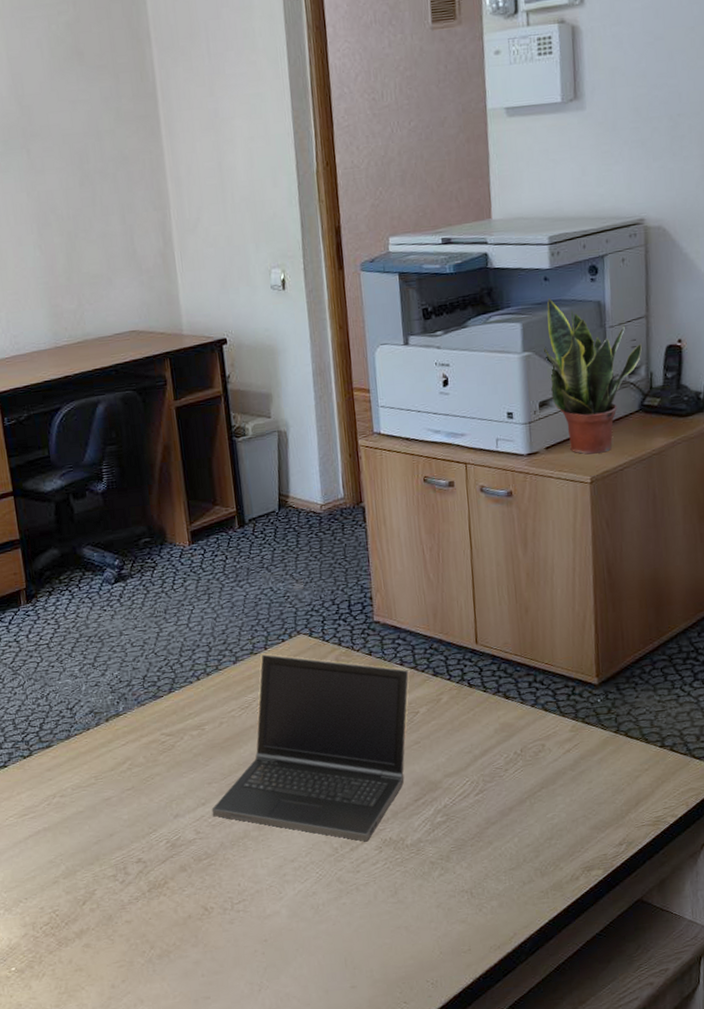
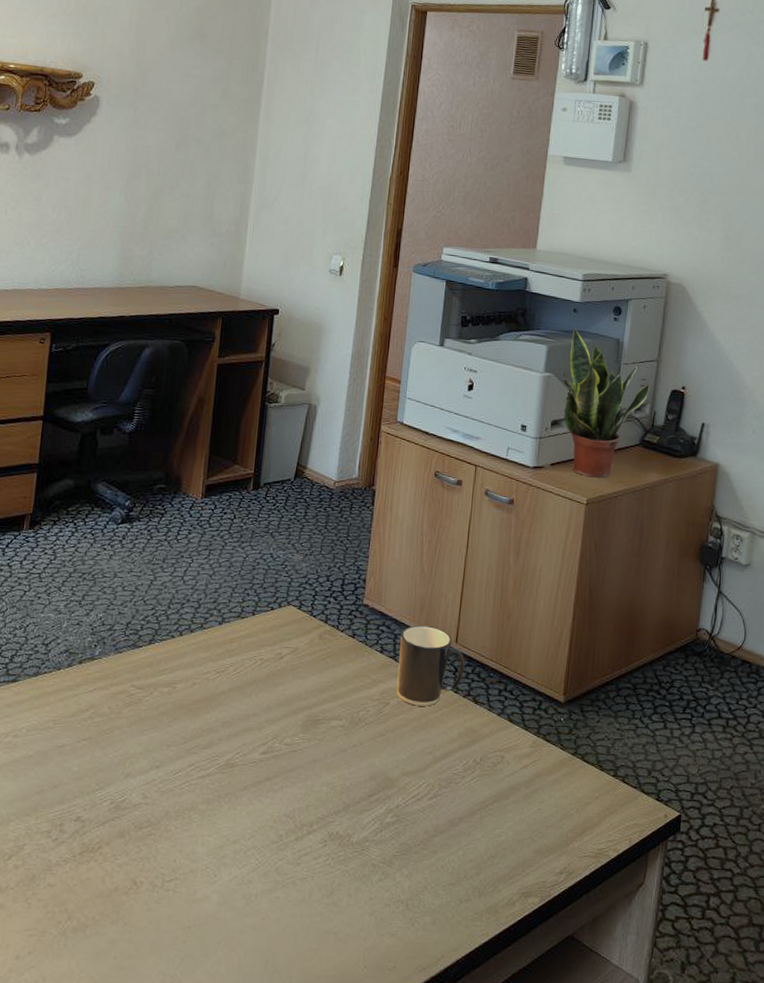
laptop computer: present [211,654,409,842] -> none [164,620,387,833]
mug: none [417,631,490,711] -> present [397,625,465,706]

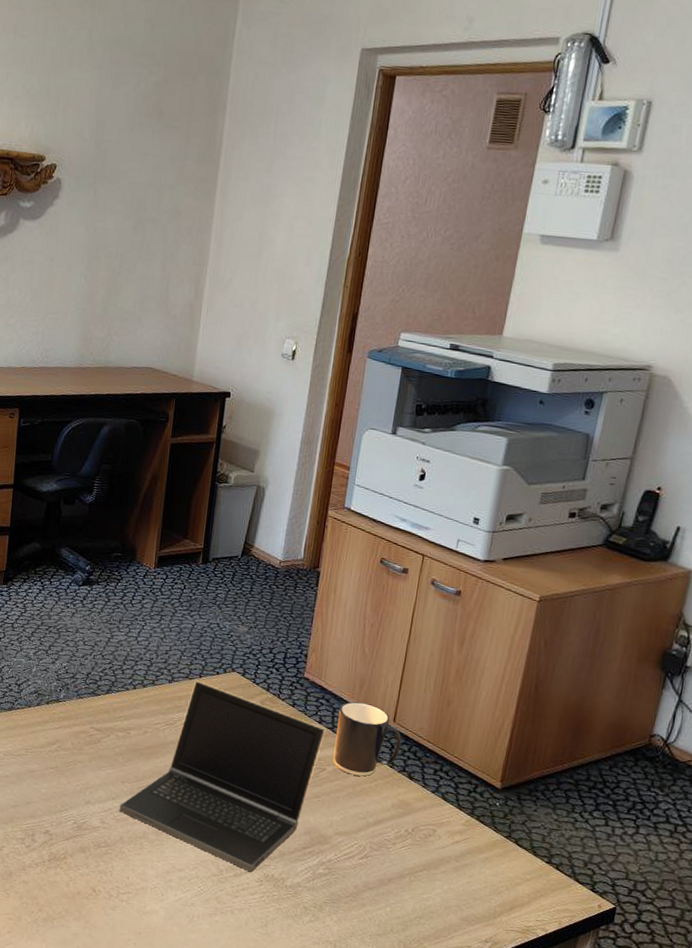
laptop computer: none [164,620,387,833] -> present [119,681,325,872]
potted plant: present [563,328,650,478] -> none [520,421,620,576]

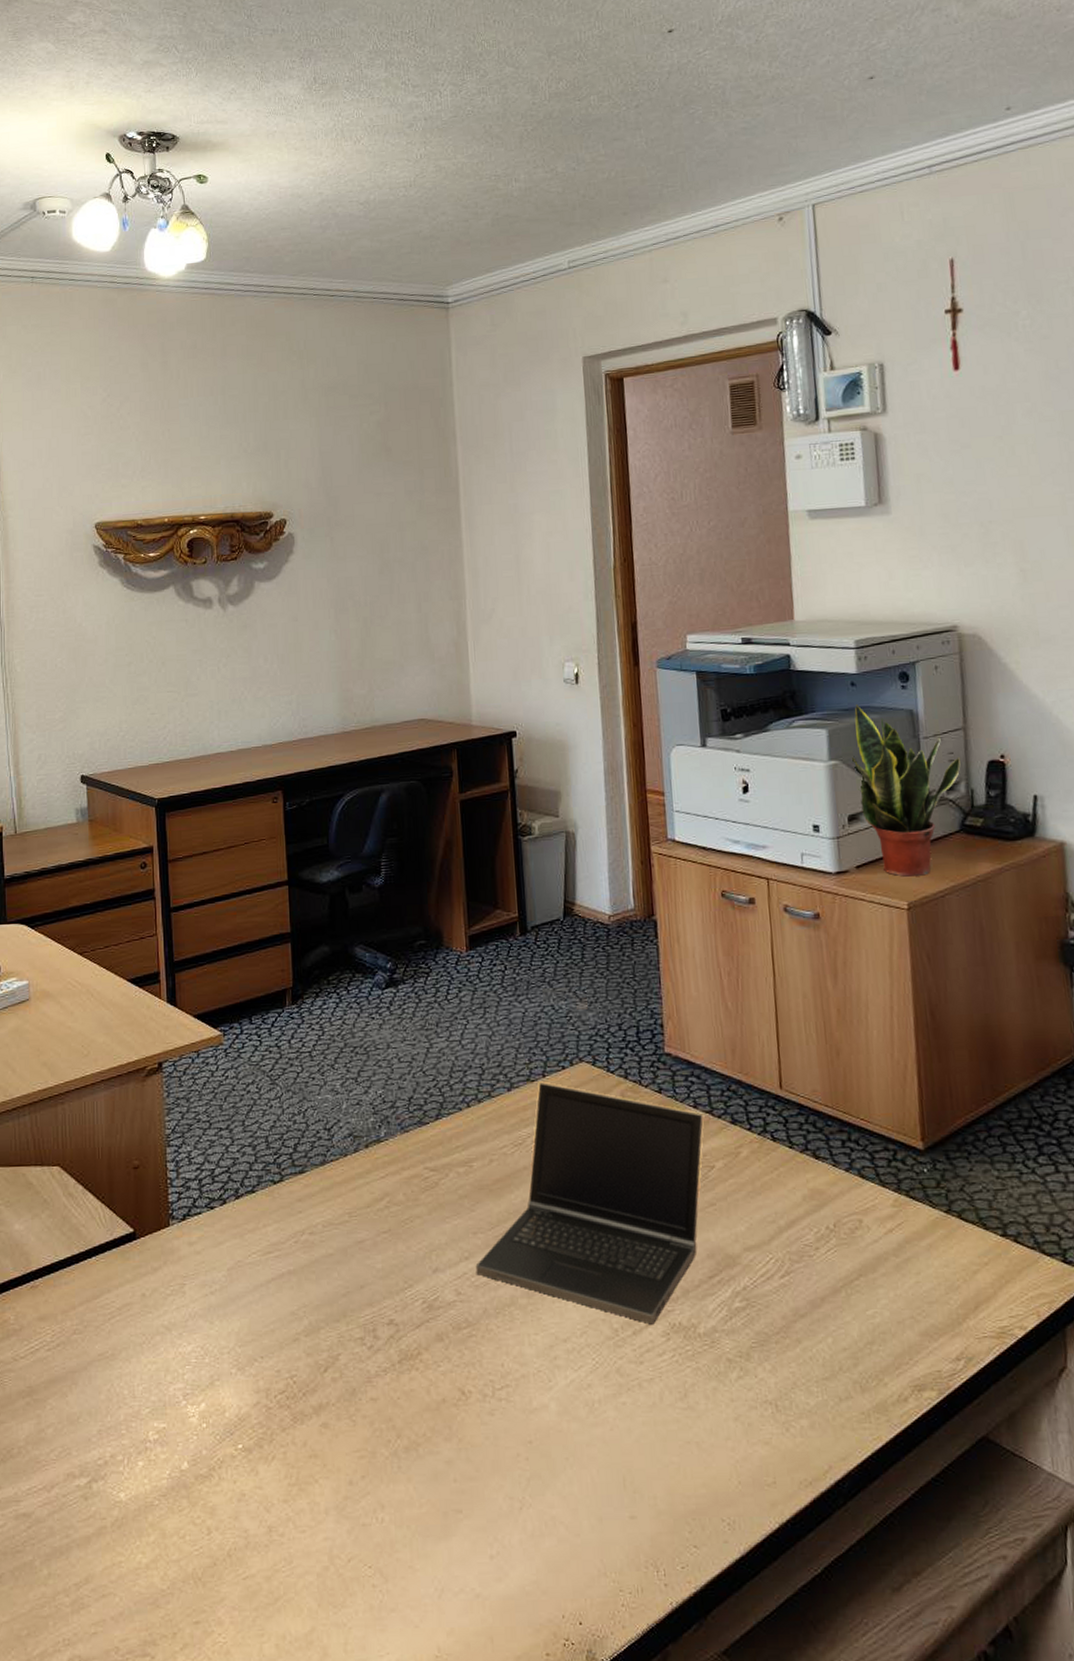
mug: present [334,701,402,777] -> none [713,1072,796,1167]
potted plant: none [520,421,620,576] -> present [852,705,961,877]

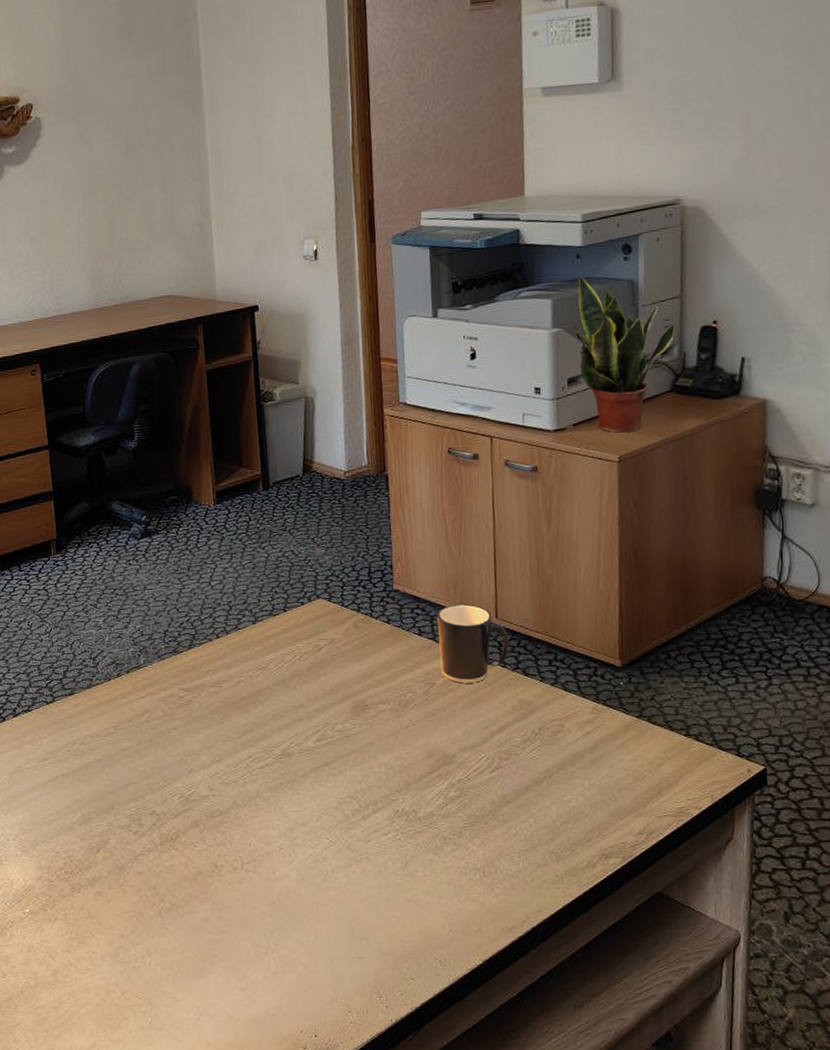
laptop computer: present [475,1082,703,1325] -> none [225,616,427,811]
mug: none [713,1072,796,1167] -> present [436,604,509,684]

